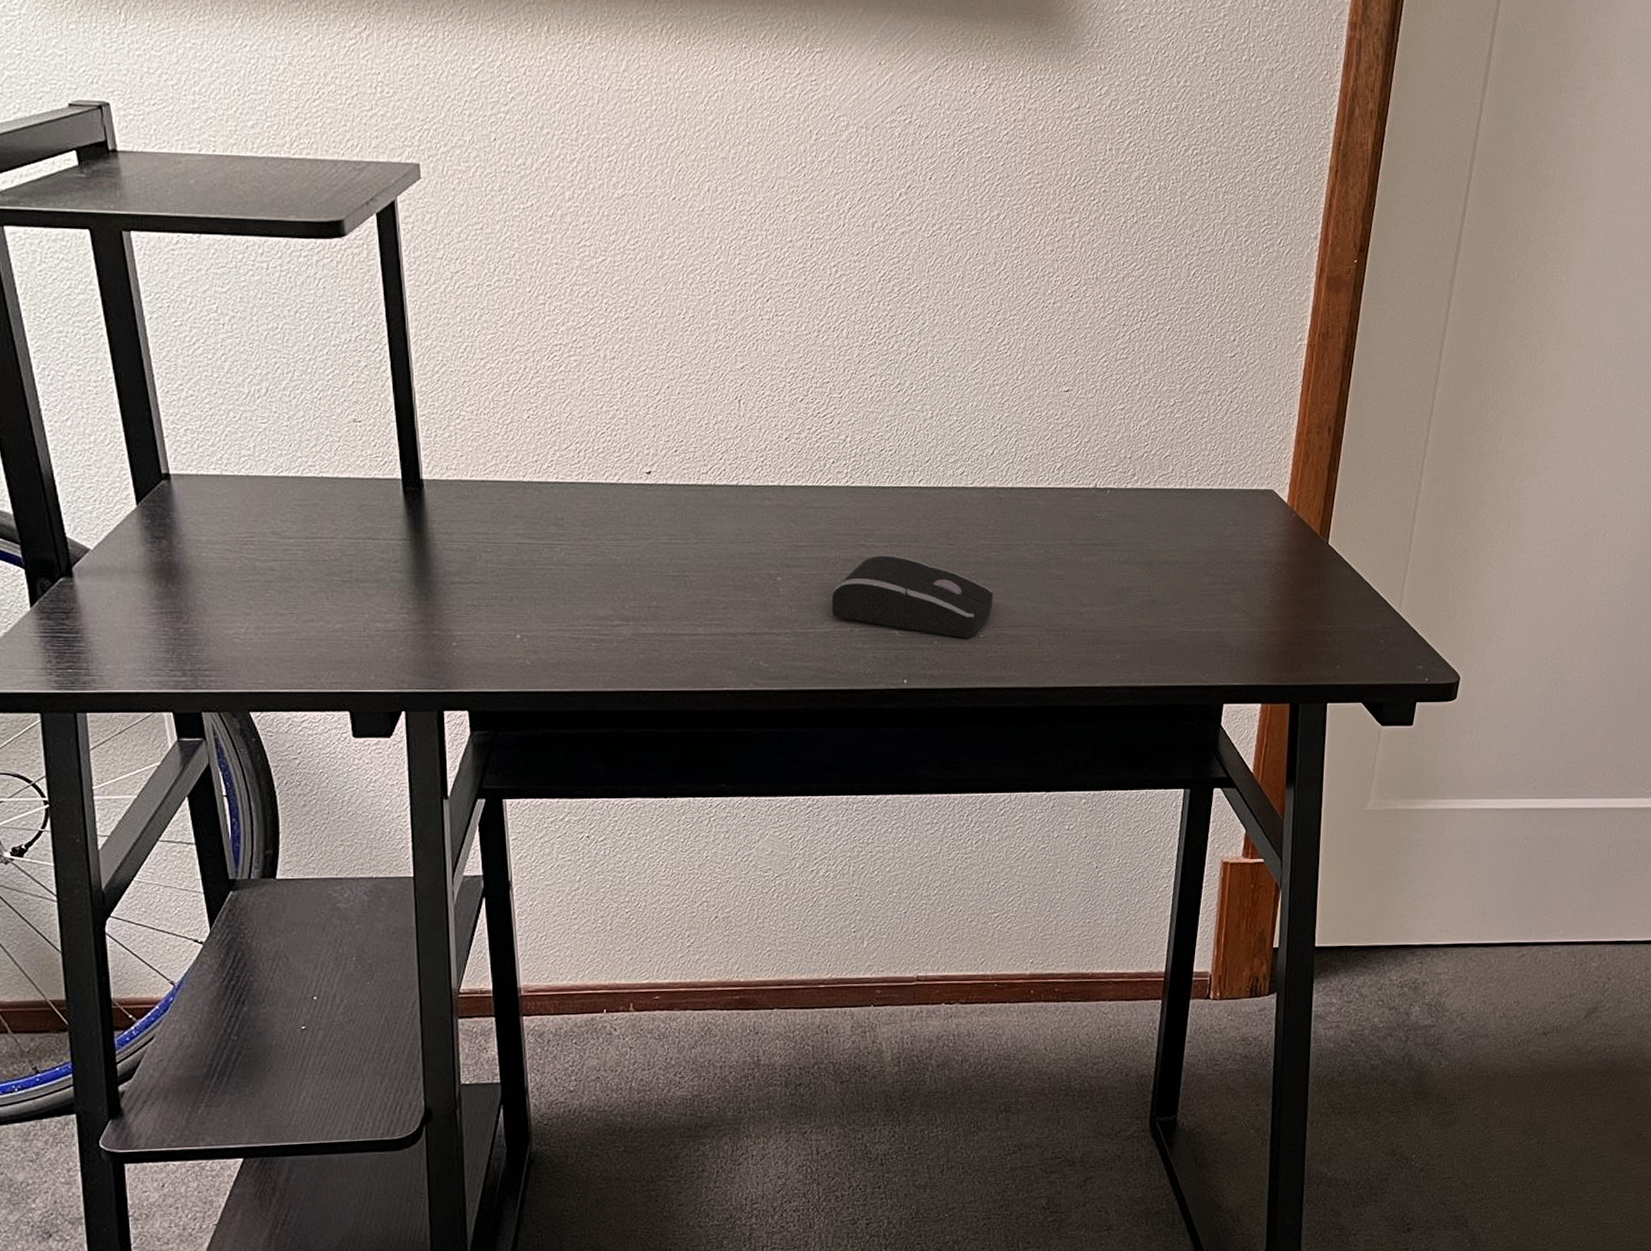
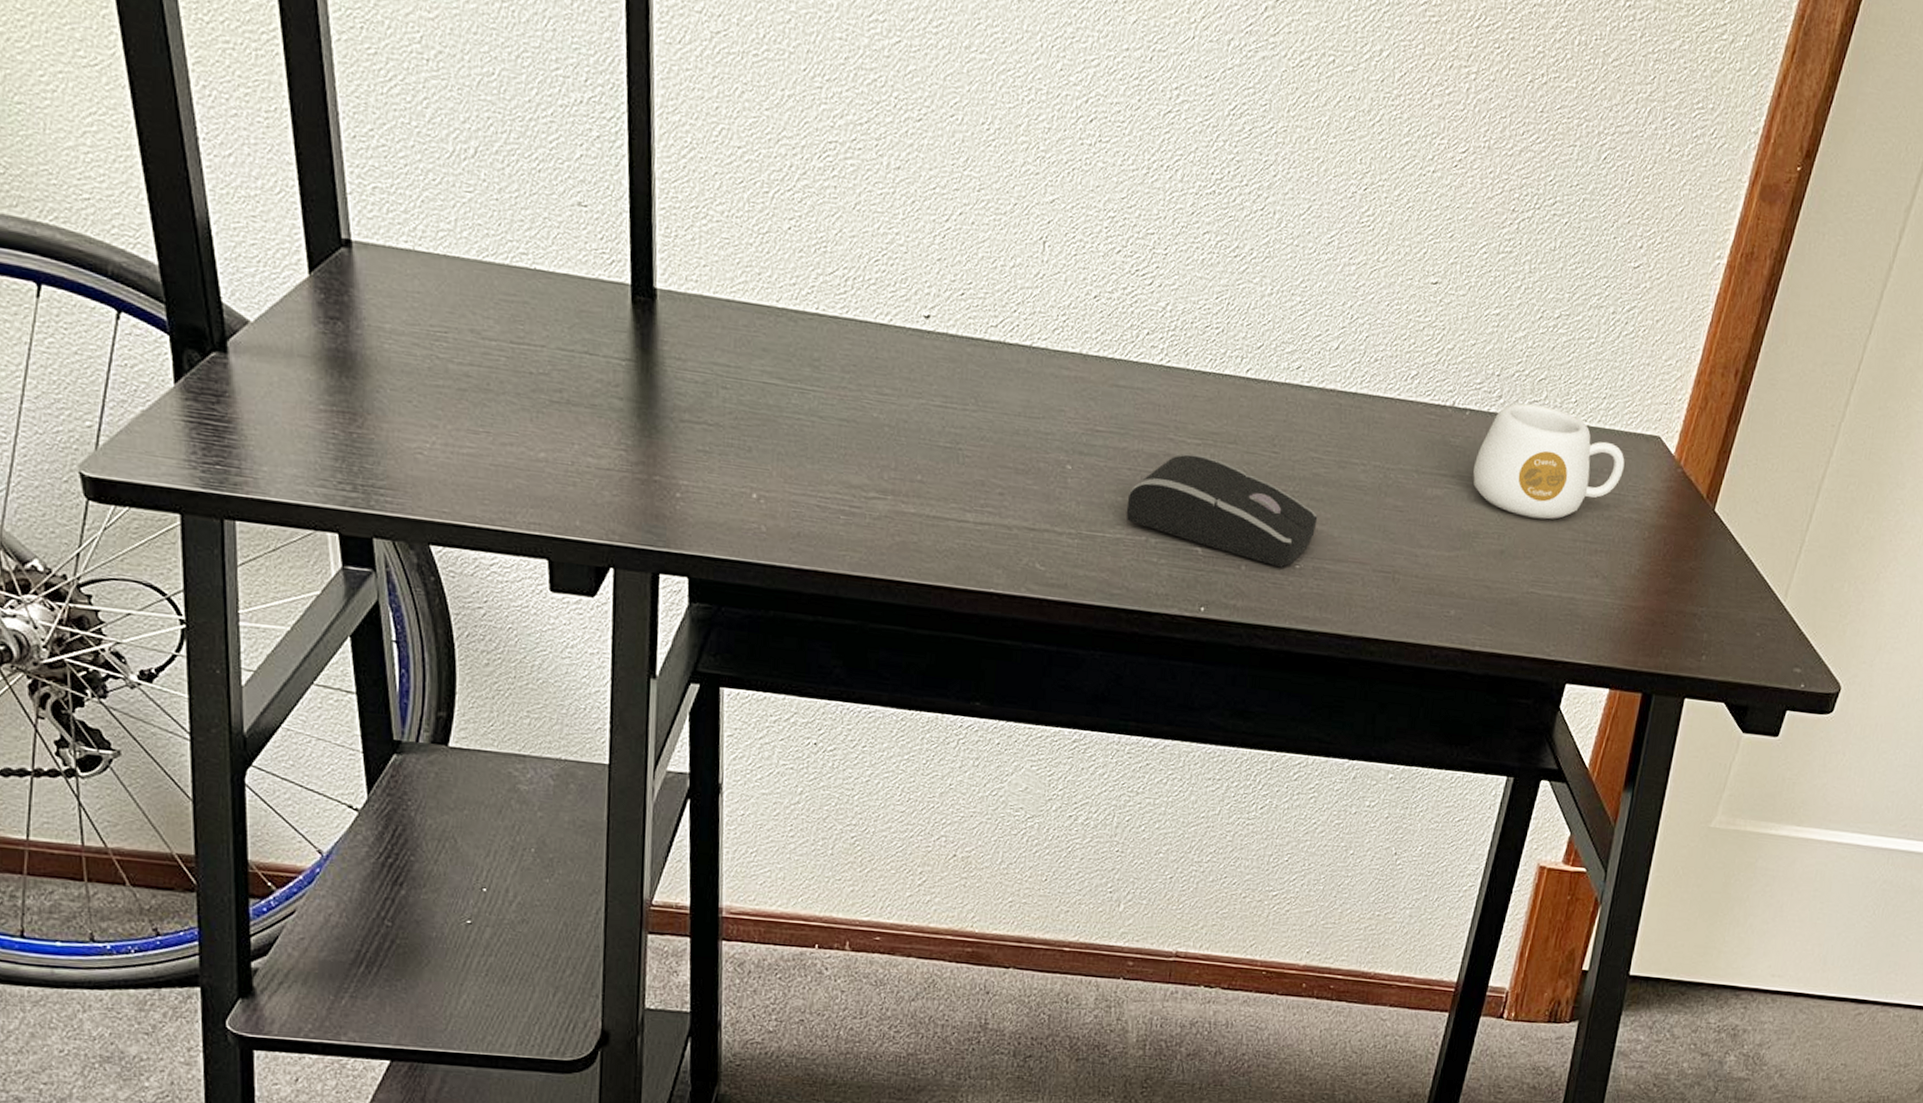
mug: none [1120,478,1247,570] -> present [1473,403,1625,520]

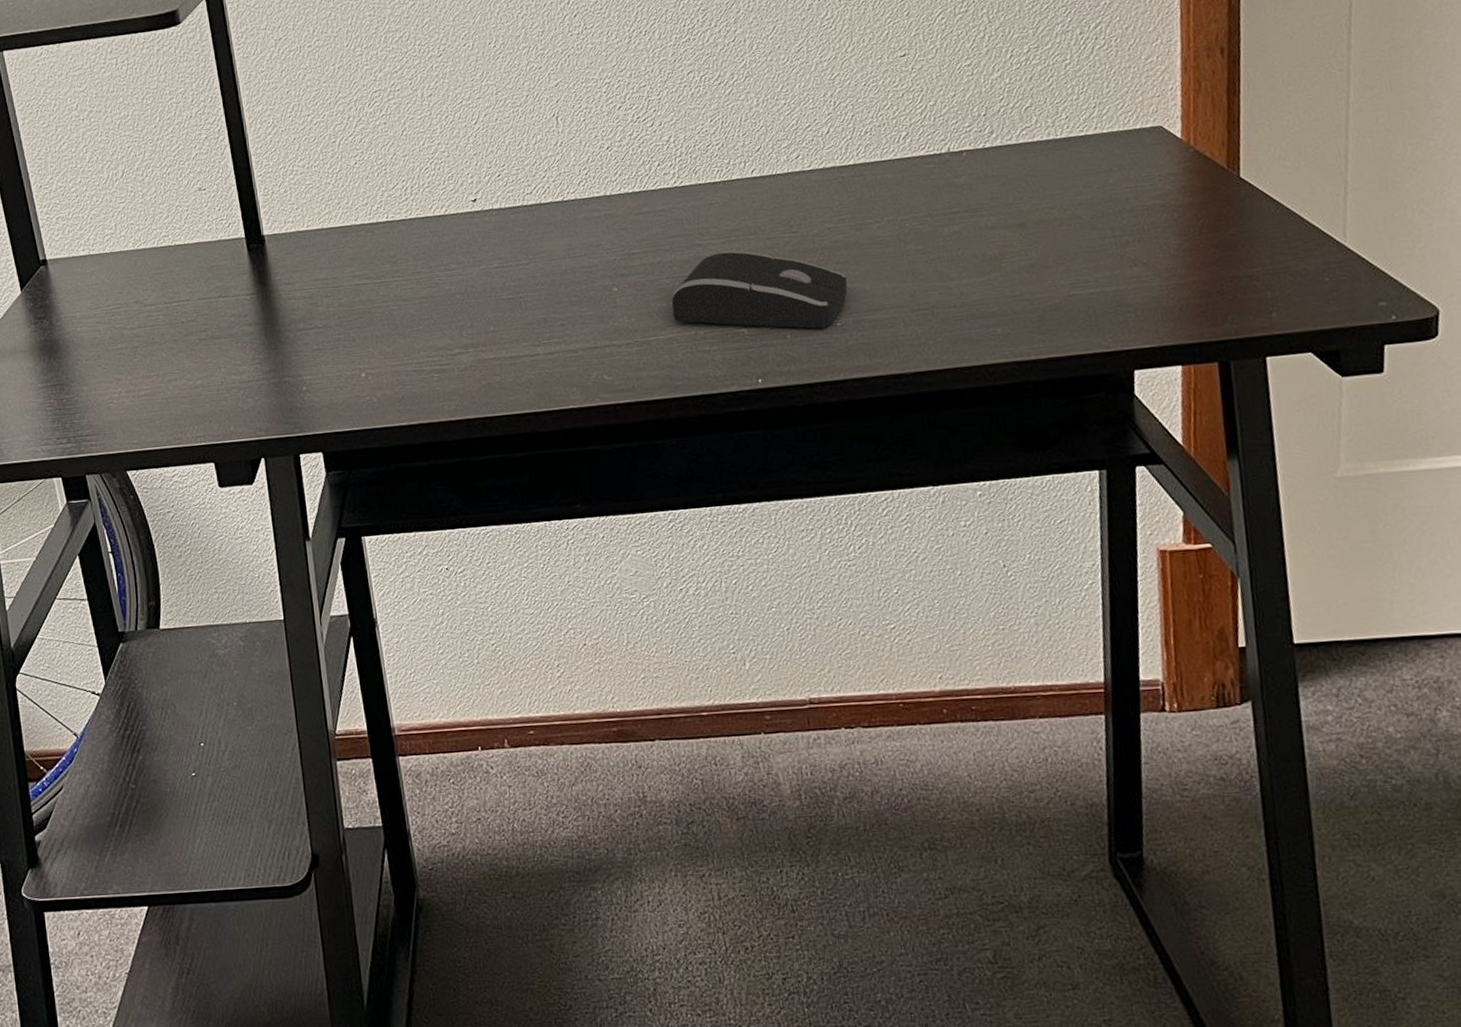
mug: present [1473,403,1625,520] -> none [983,128,1134,229]

